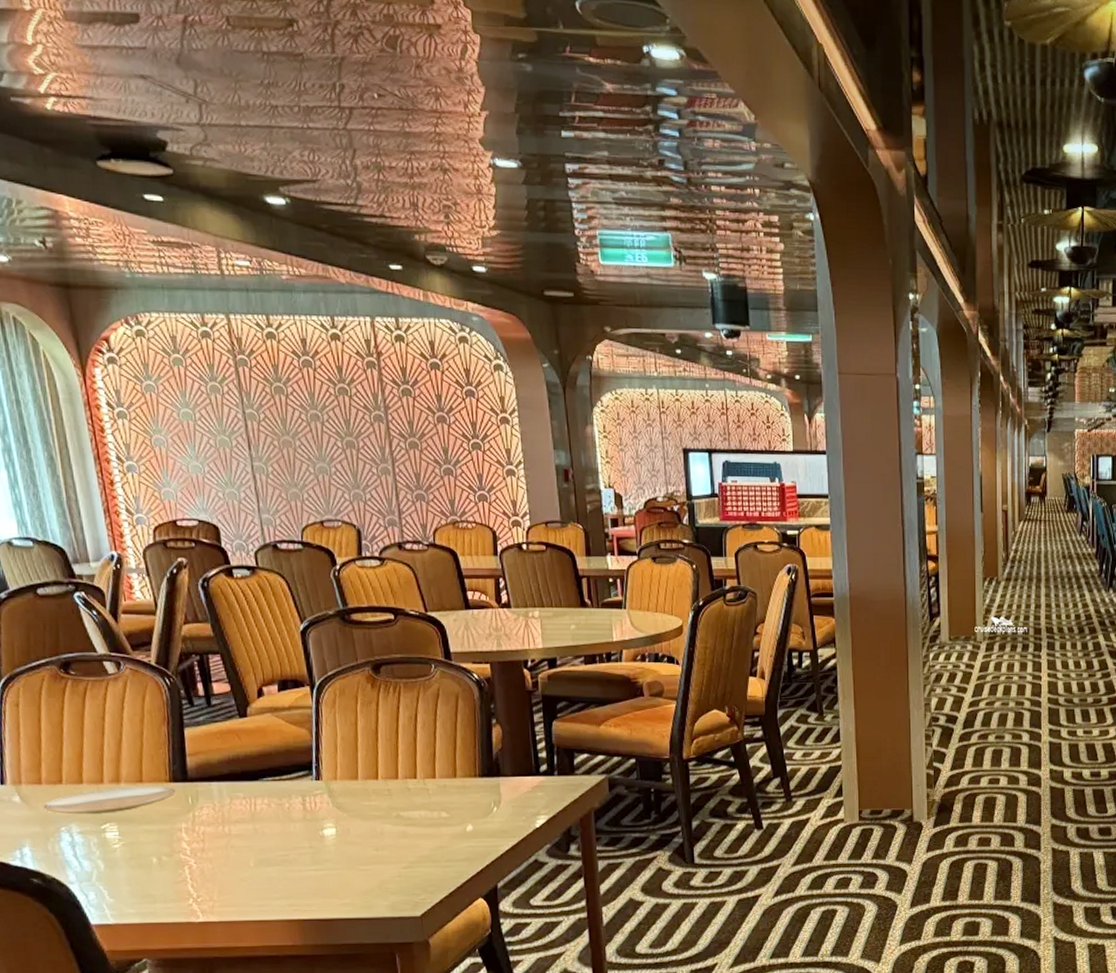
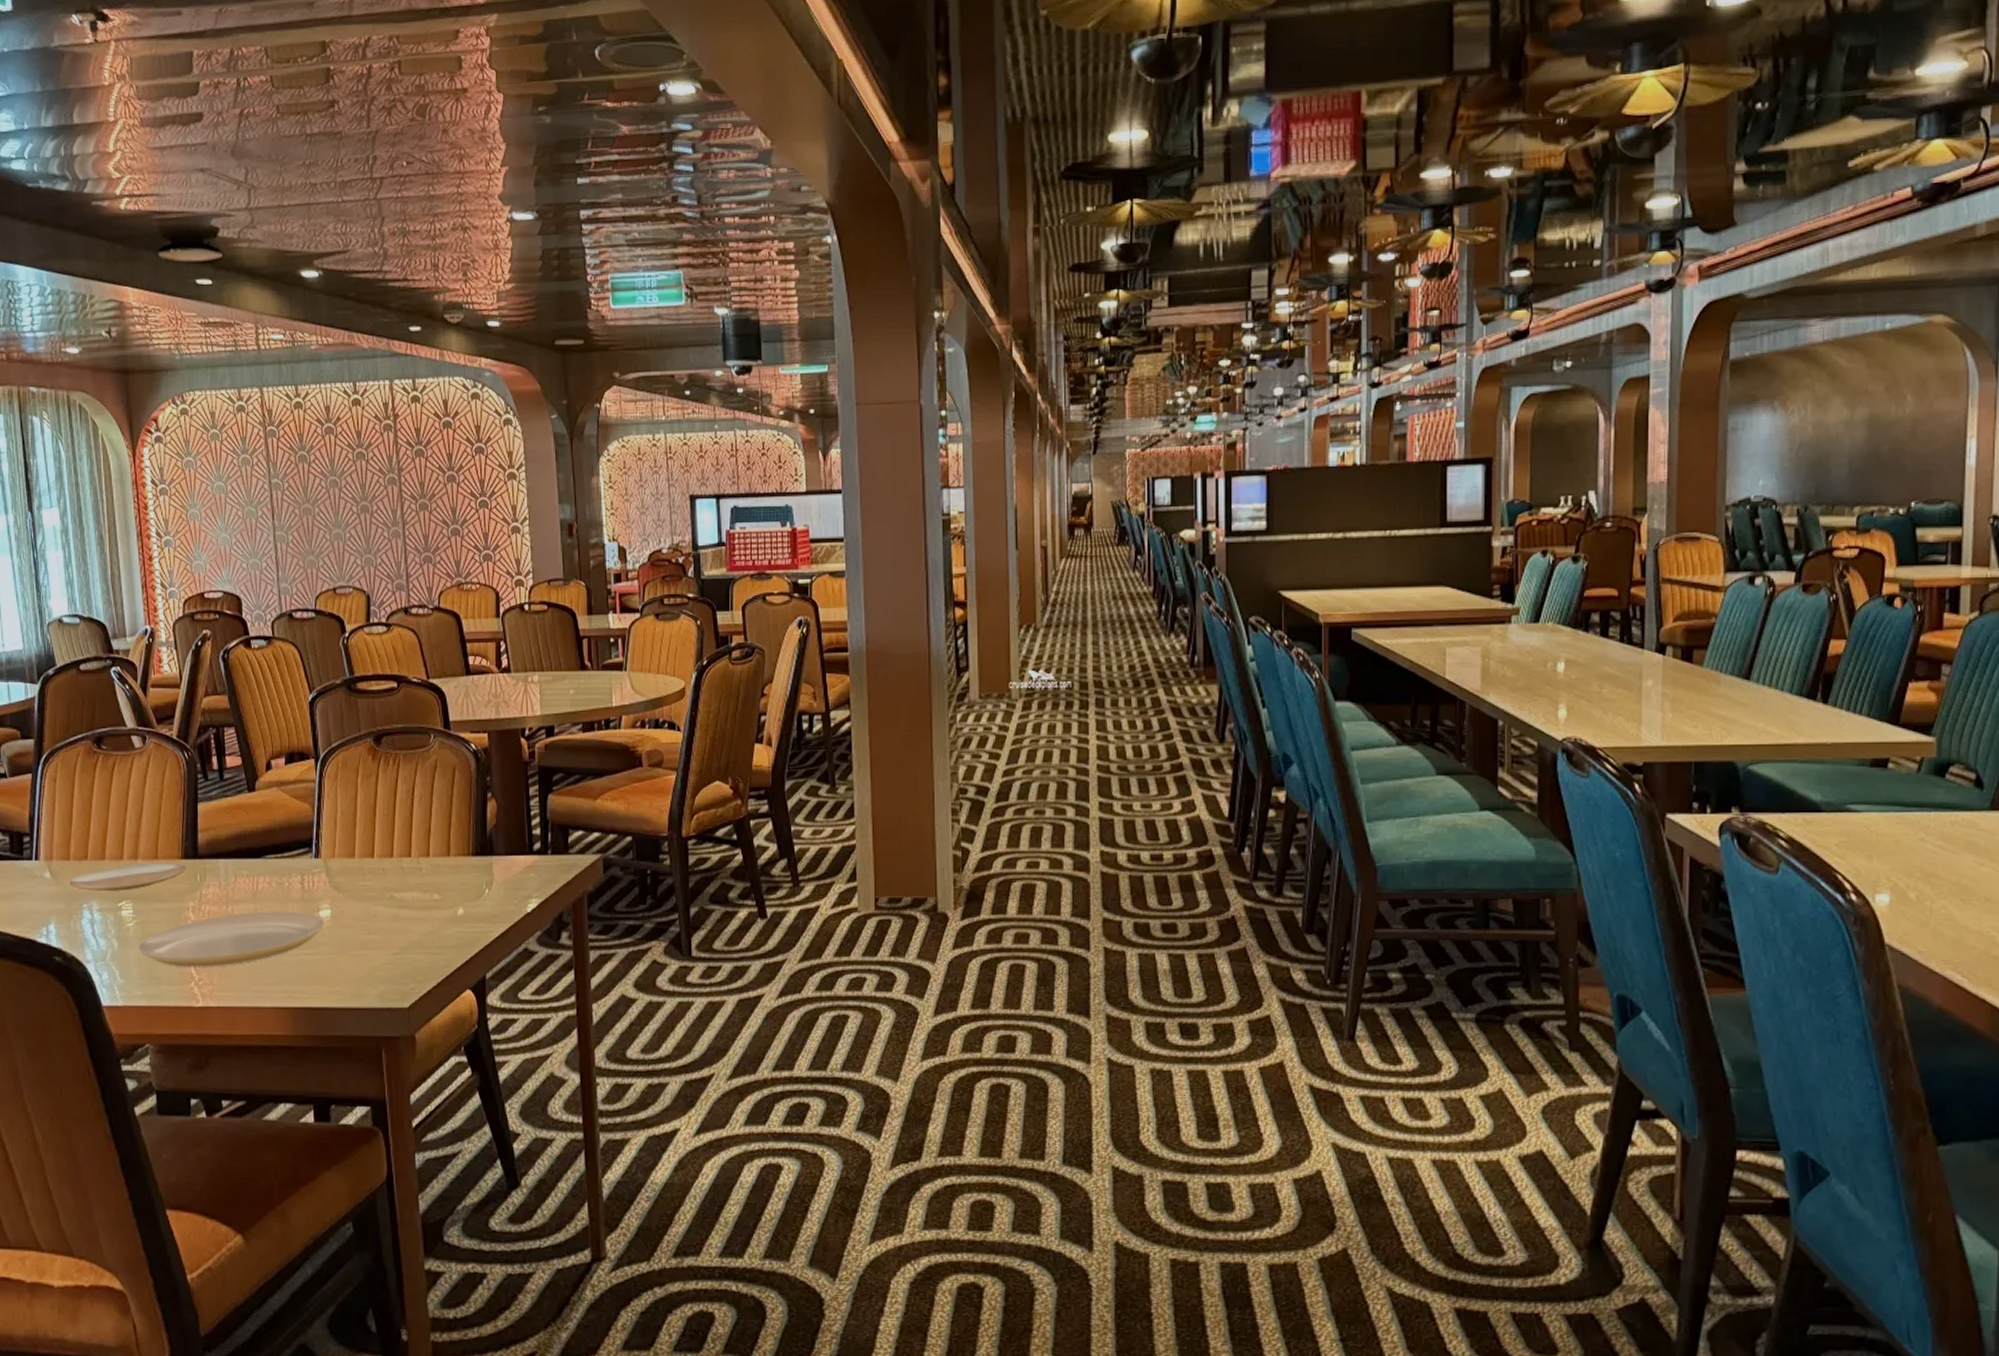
plate: none [127,830,330,885] -> present [139,911,325,967]

